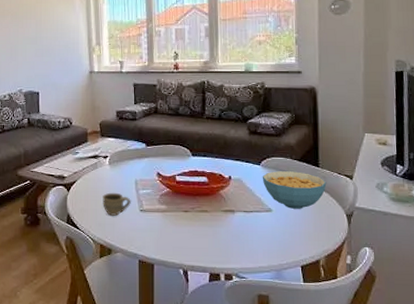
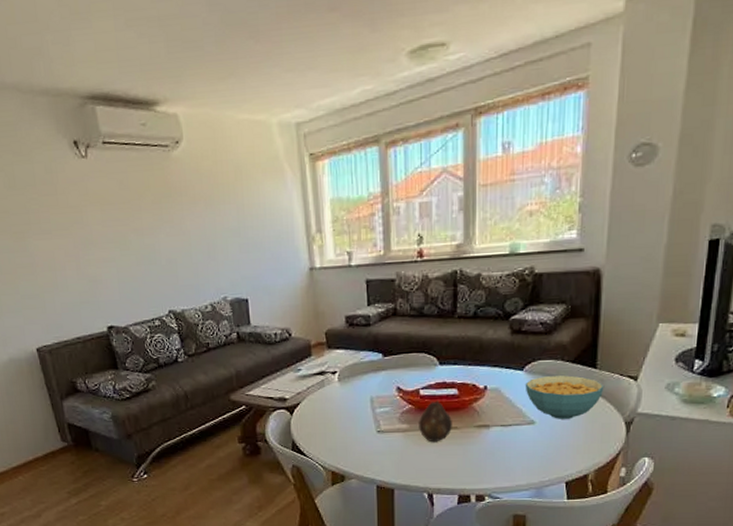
cup: present [103,192,131,217] -> none [332,413,366,440]
fruit: none [175,186,203,223] -> present [419,400,452,443]

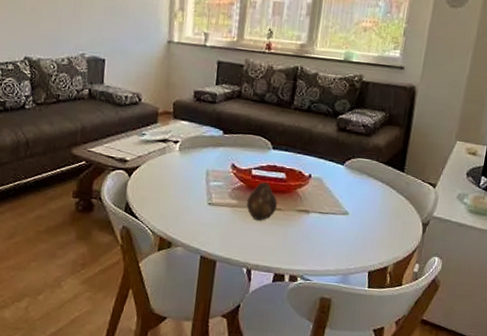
cereal bowl: present [525,375,604,419] -> none [343,173,409,214]

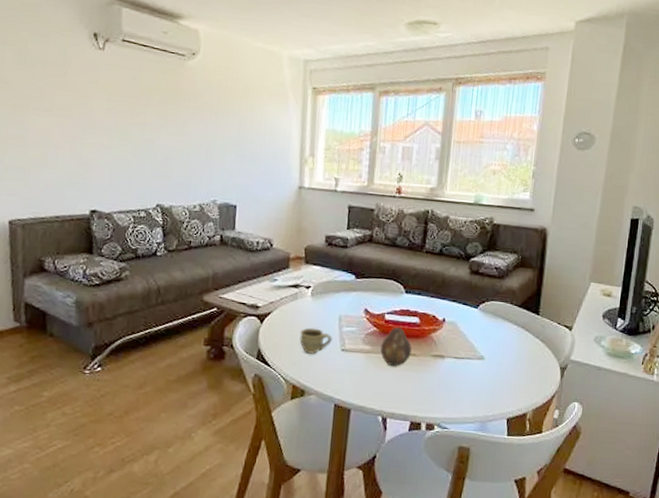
cup: none [167,181,200,208] -> present [299,327,332,355]

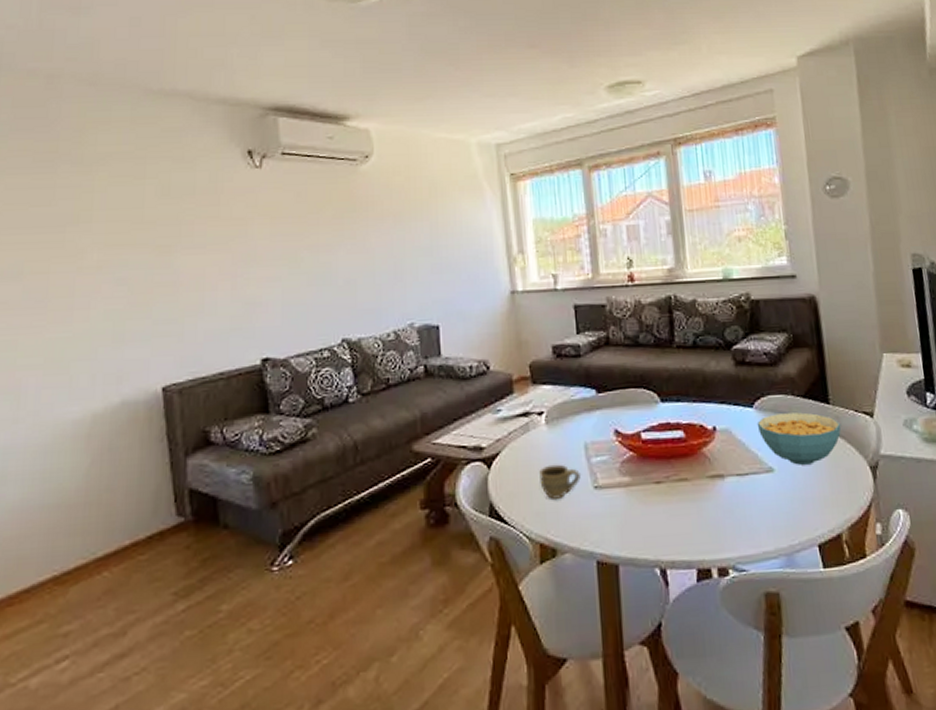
fruit: present [380,326,412,367] -> none [642,445,682,500]
cereal bowl: none [478,316,545,359] -> present [756,412,841,465]

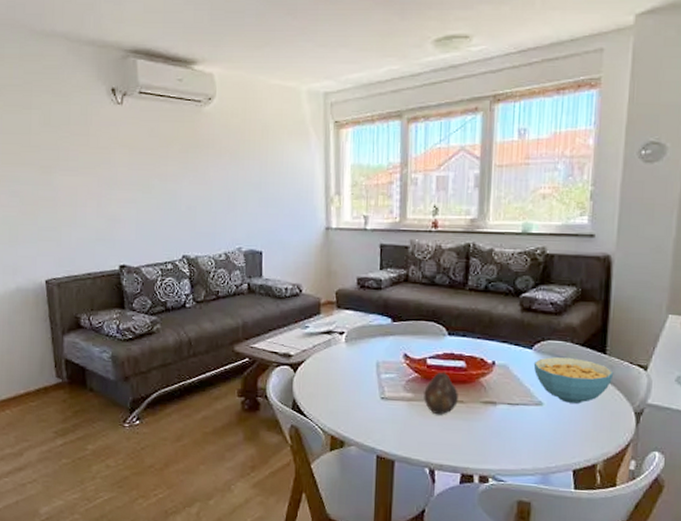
cup: present [539,464,581,501] -> none [336,375,371,404]
fruit: none [642,445,682,500] -> present [424,371,458,415]

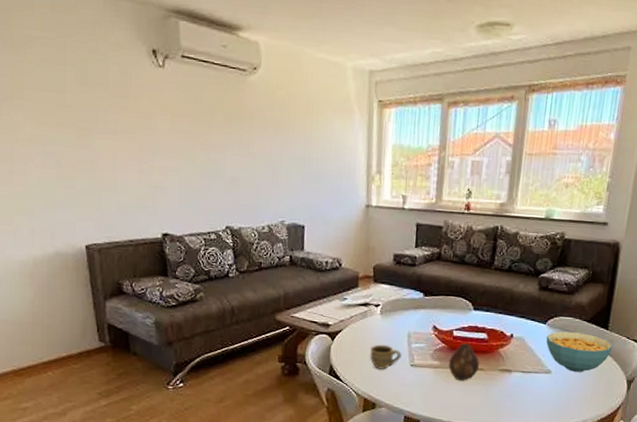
cup: none [336,375,371,404] -> present [370,344,402,370]

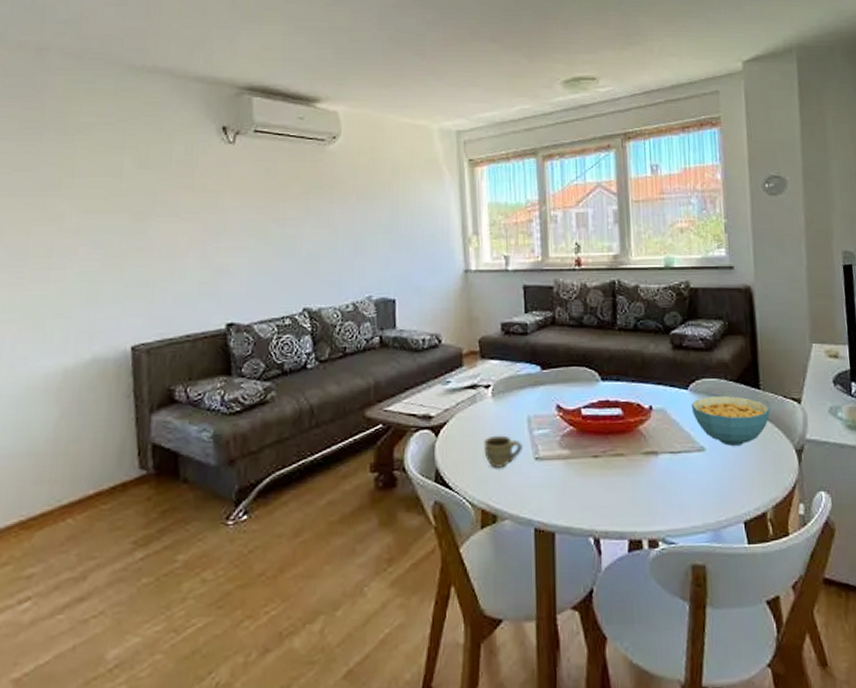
fruit: present [449,342,479,381] -> none [581,422,618,473]

